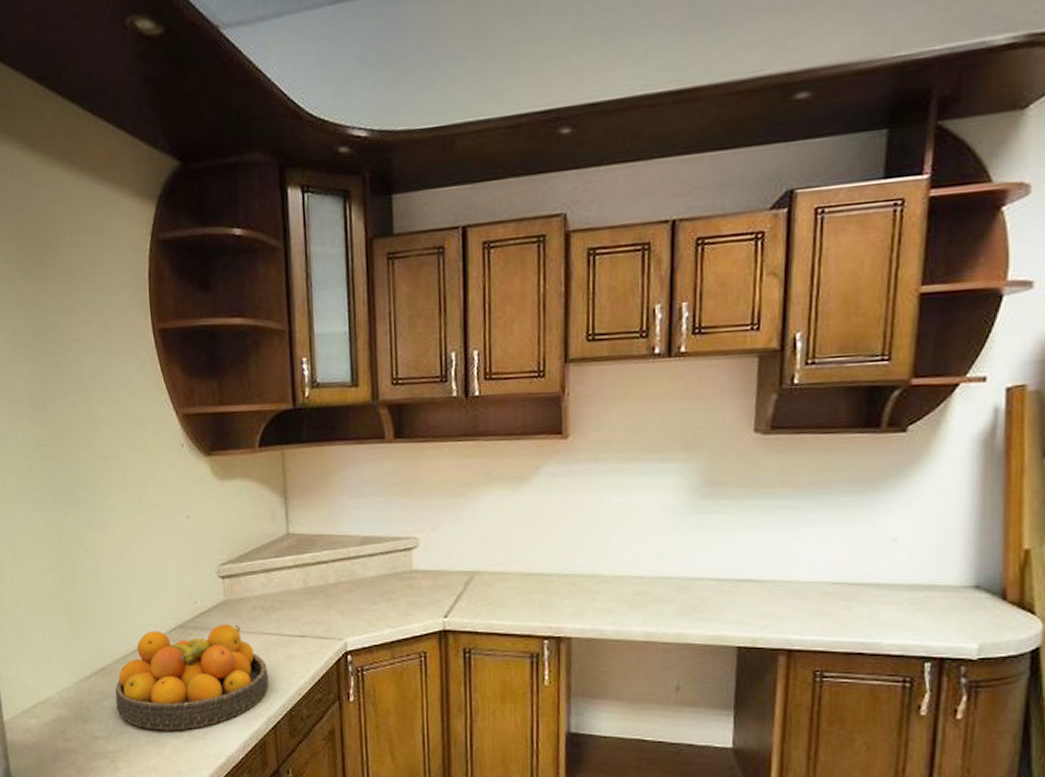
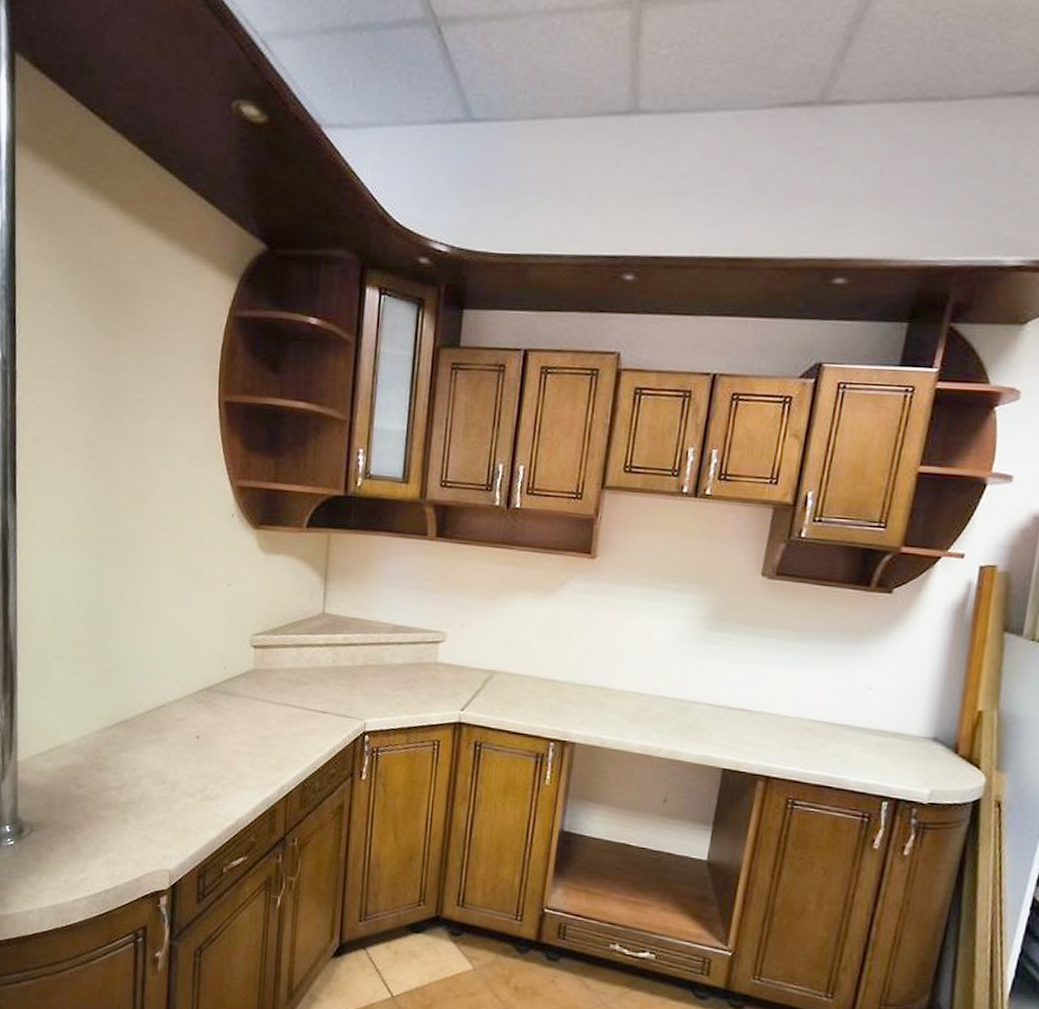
fruit bowl: present [115,624,269,731] -> none [133,690,287,789]

